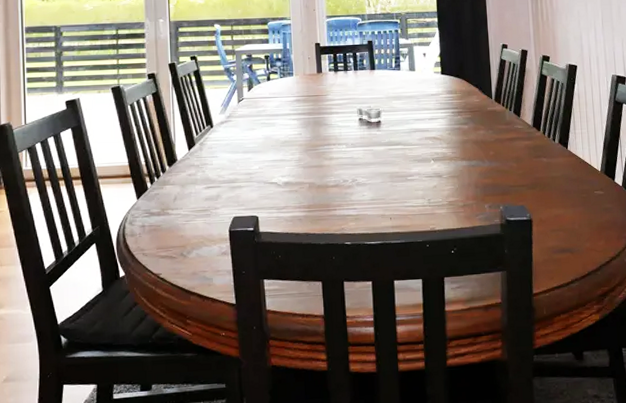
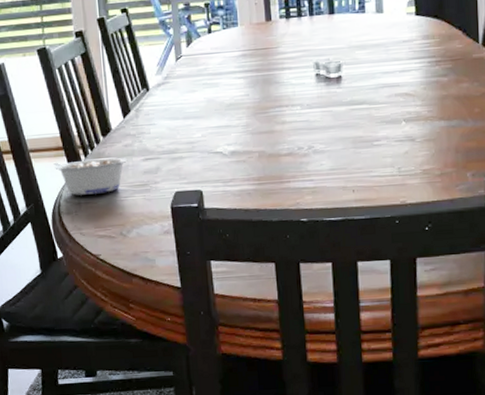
legume: none [121,185,190,219] -> present [53,157,127,195]

